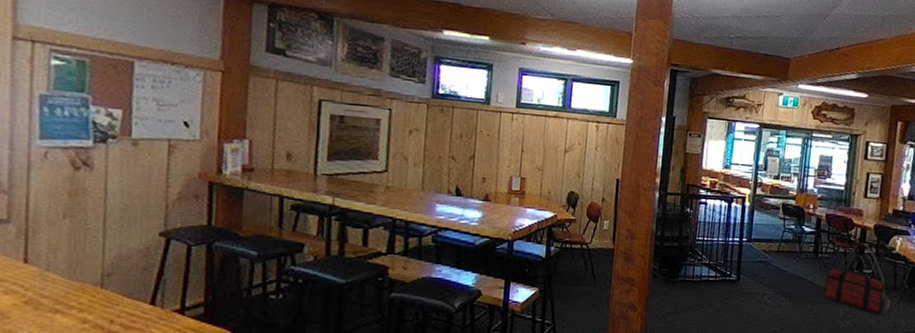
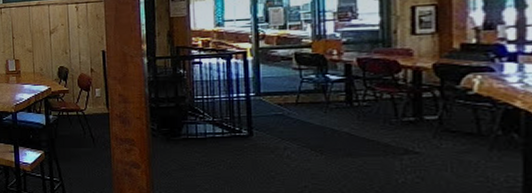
duffel bag: present [823,243,893,316] -> none [368,86,477,168]

